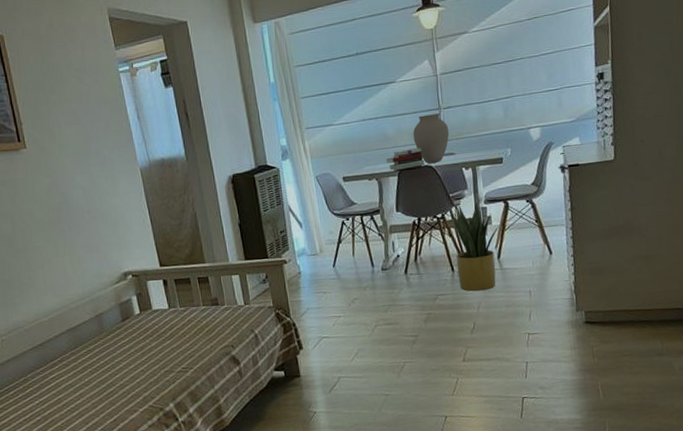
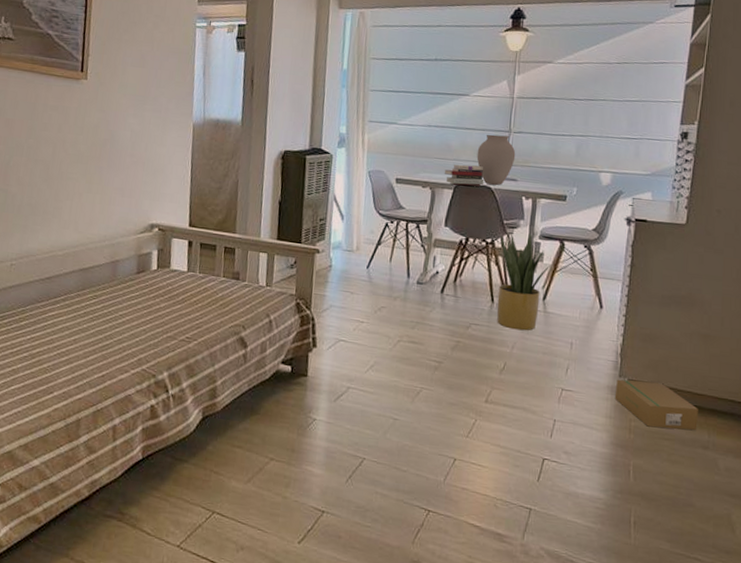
box: none [575,308,651,349] -> present [614,379,698,431]

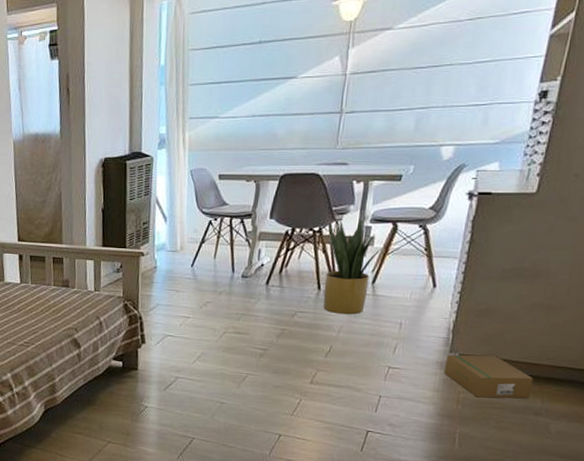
books: present [445,164,485,187] -> none [270,153,312,176]
vase: present [476,134,516,186] -> none [304,117,347,172]

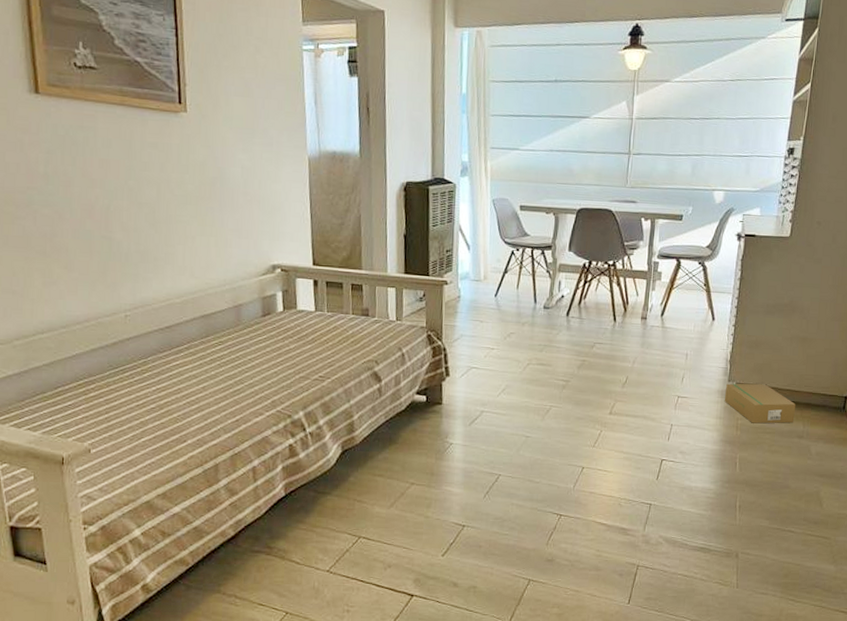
planter: present [323,218,382,315] -> none [619,253,668,346]

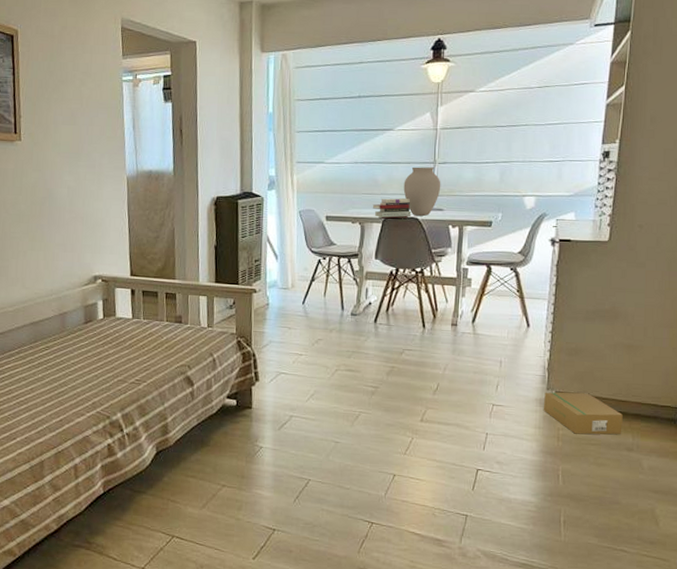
books: none [568,188,606,210] -> present [373,198,412,219]
vase: none [598,157,635,209] -> present [403,167,441,217]

